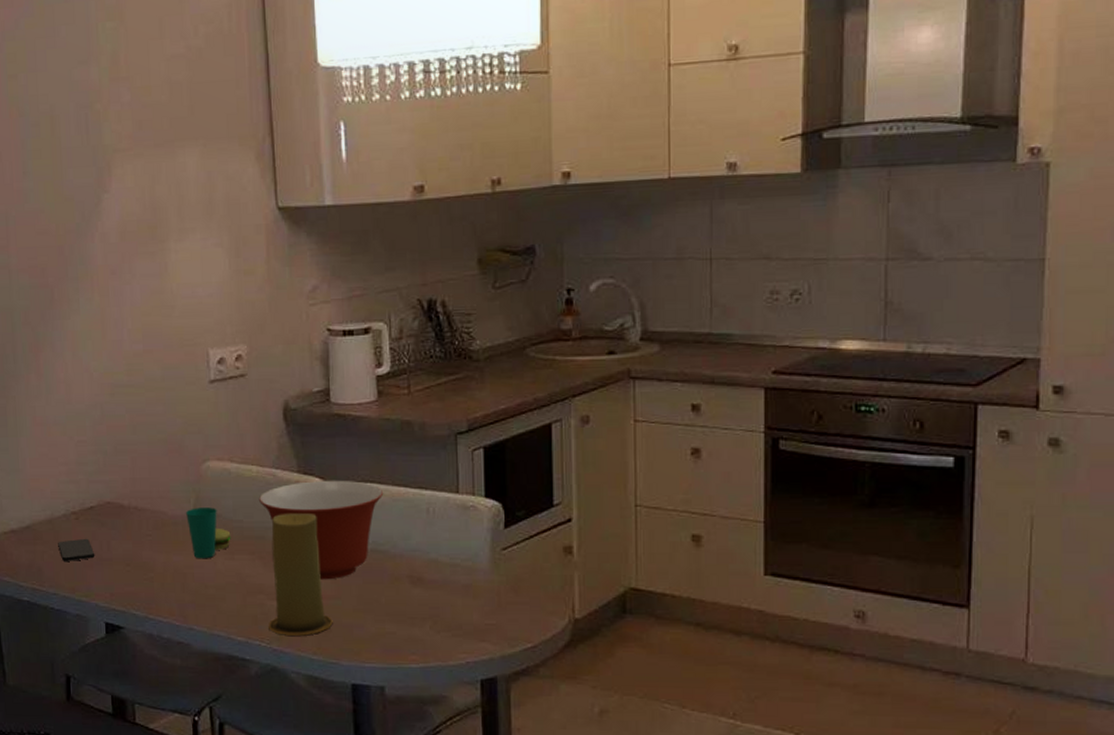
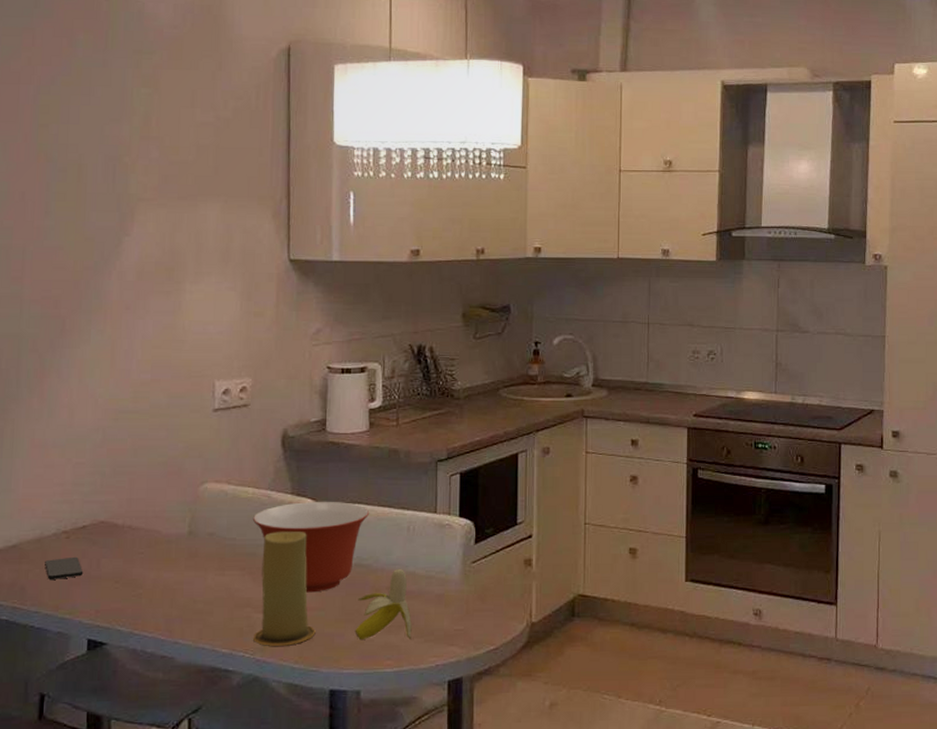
cup: present [185,507,231,559] -> none [179,526,223,575]
banana: none [375,555,438,634] -> present [354,568,412,640]

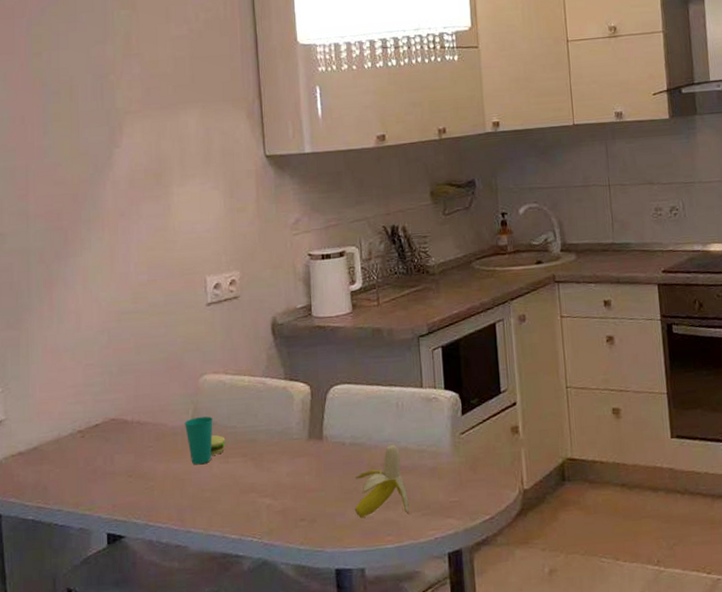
smartphone: present [45,556,84,580] -> none [64,454,99,478]
cup: none [179,526,223,575] -> present [184,416,226,465]
mixing bowl: present [252,501,370,593] -> none [250,383,360,475]
candle: present [253,532,316,646] -> none [260,415,318,529]

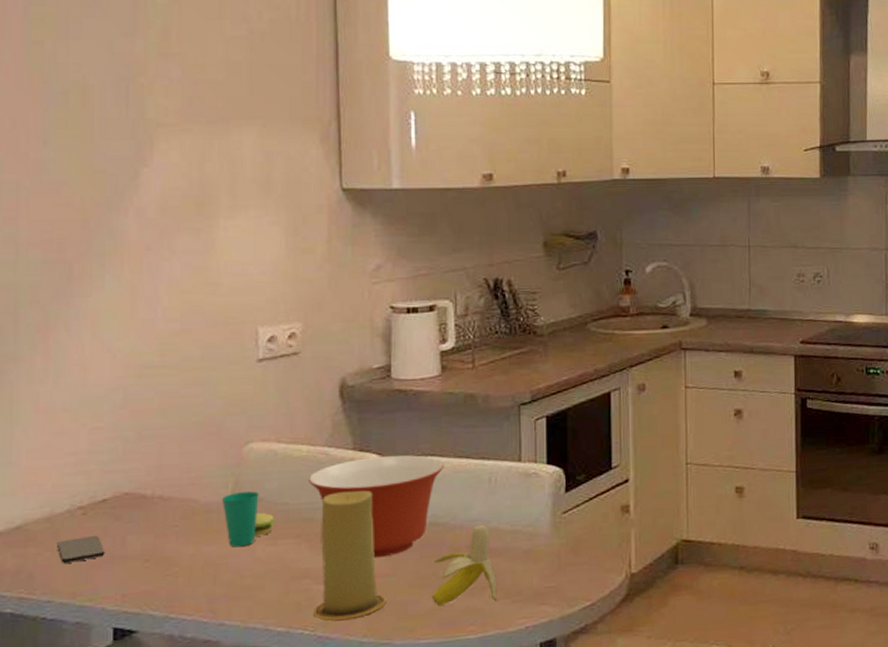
smartphone: none [64,454,99,478] -> present [57,535,106,563]
mixing bowl: none [250,383,360,475] -> present [307,455,445,558]
candle: none [260,415,318,529] -> present [314,491,386,620]

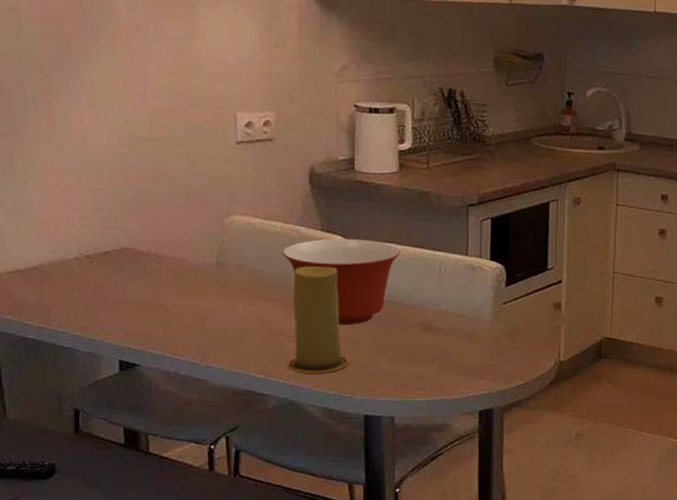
smartphone: present [57,535,106,563] -> none [69,281,110,302]
cup: present [221,491,274,548] -> none [207,257,253,304]
banana: present [431,524,497,606] -> none [388,306,444,373]

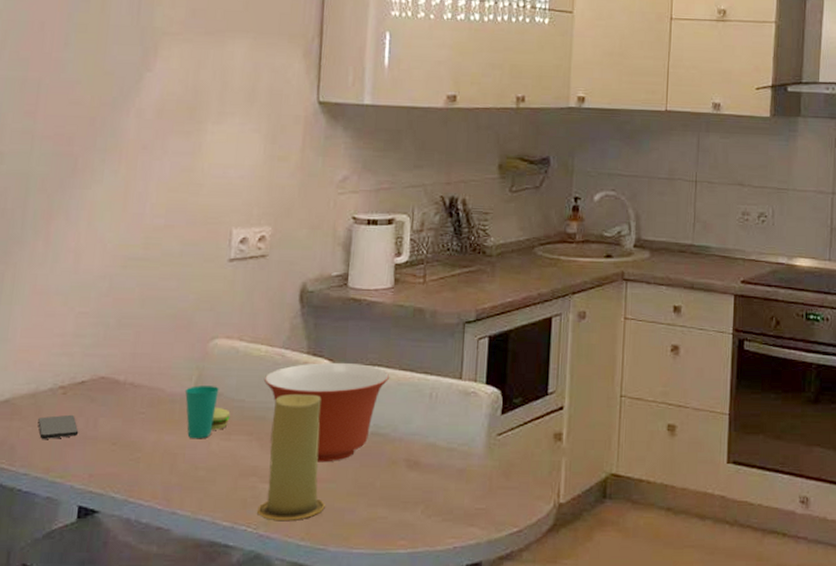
smartphone: none [69,281,110,302] -> present [38,414,79,439]
cup: none [207,257,253,304] -> present [184,385,230,439]

